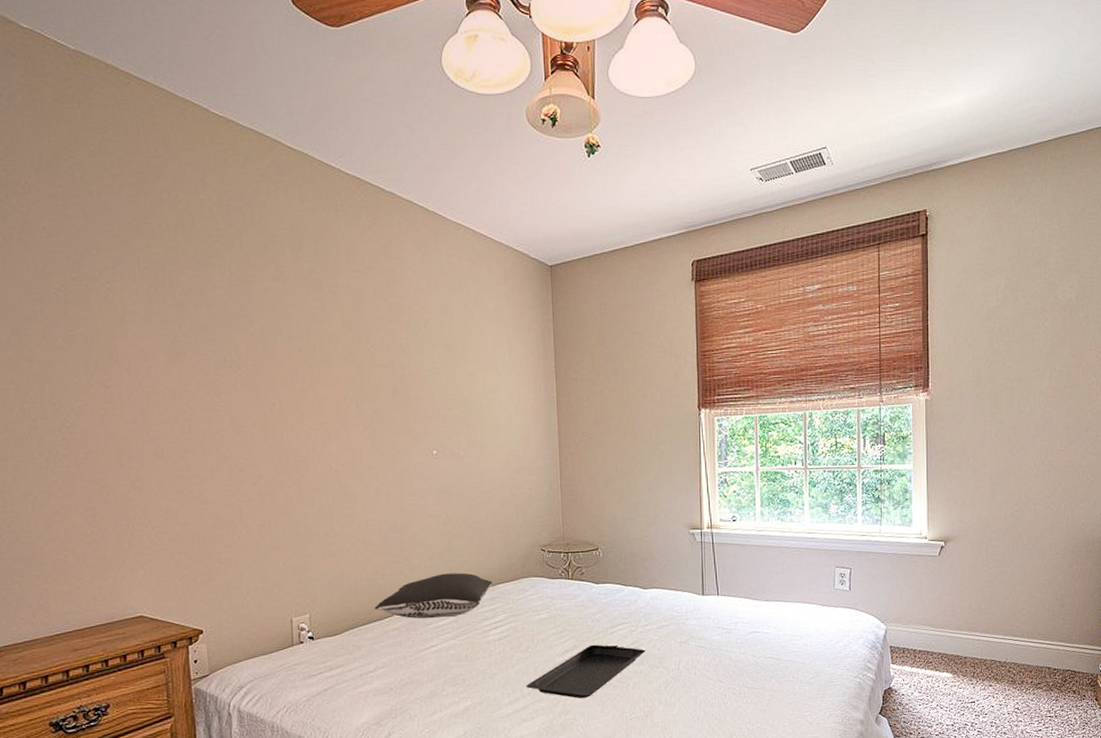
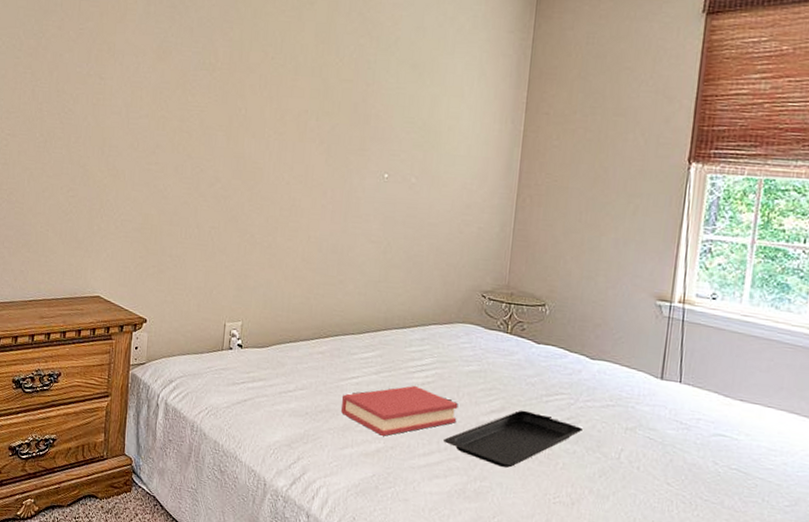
pillow: present [374,572,493,619] -> none [303,303,425,351]
hardback book: none [424,642,536,695] -> present [341,385,458,436]

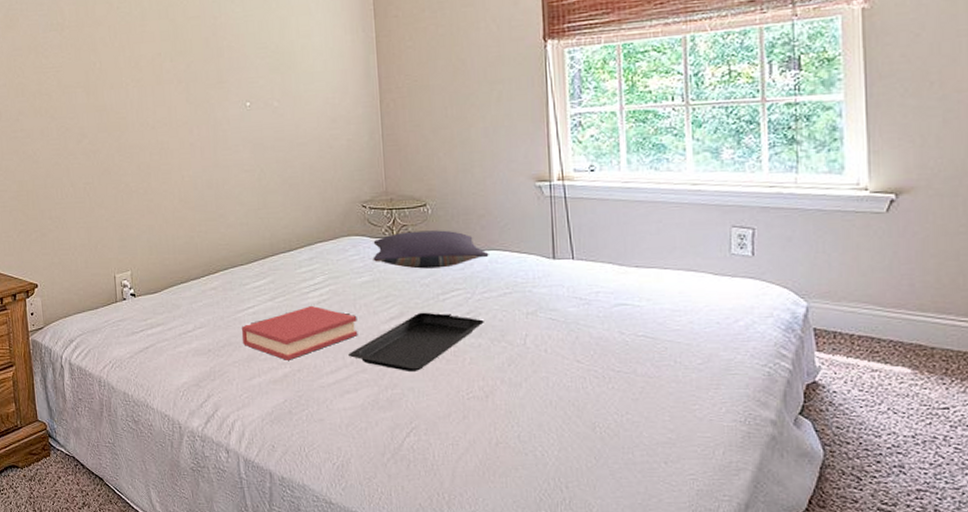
pillow: none [483,328,599,370] -> present [373,230,489,269]

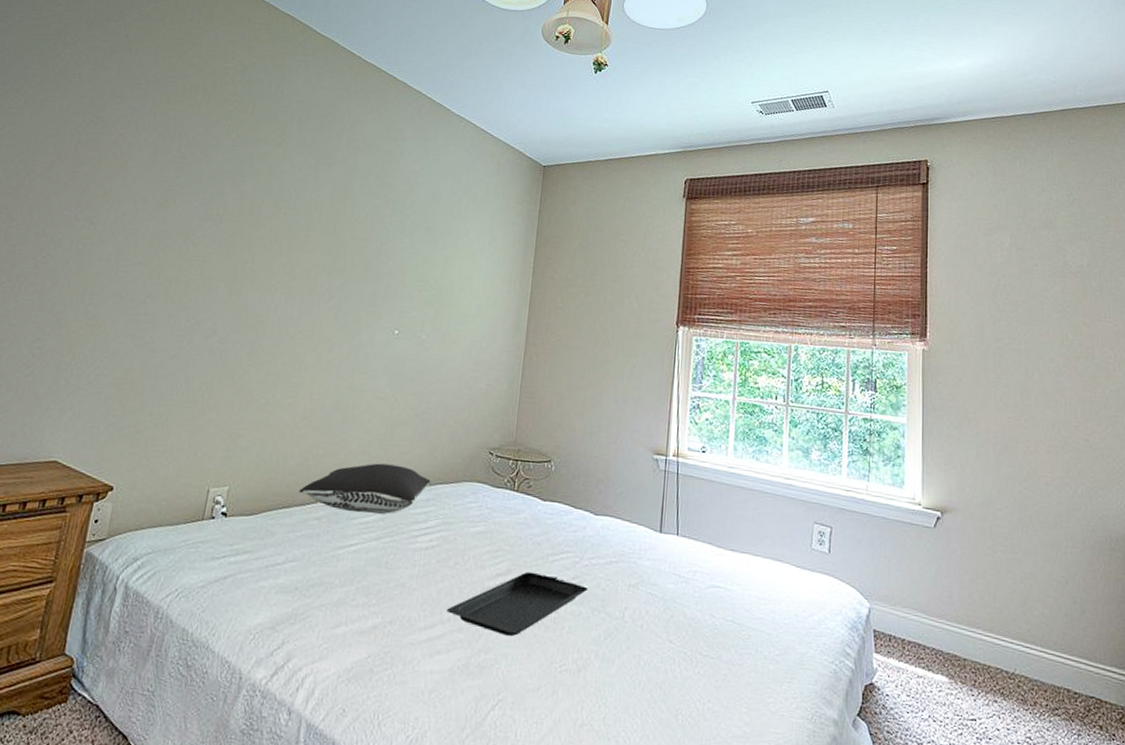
pillow: none [192,230,310,279] -> present [299,463,431,515]
hardback book: present [242,305,358,360] -> none [336,550,463,610]
pillow: present [373,230,489,269] -> none [490,485,602,528]

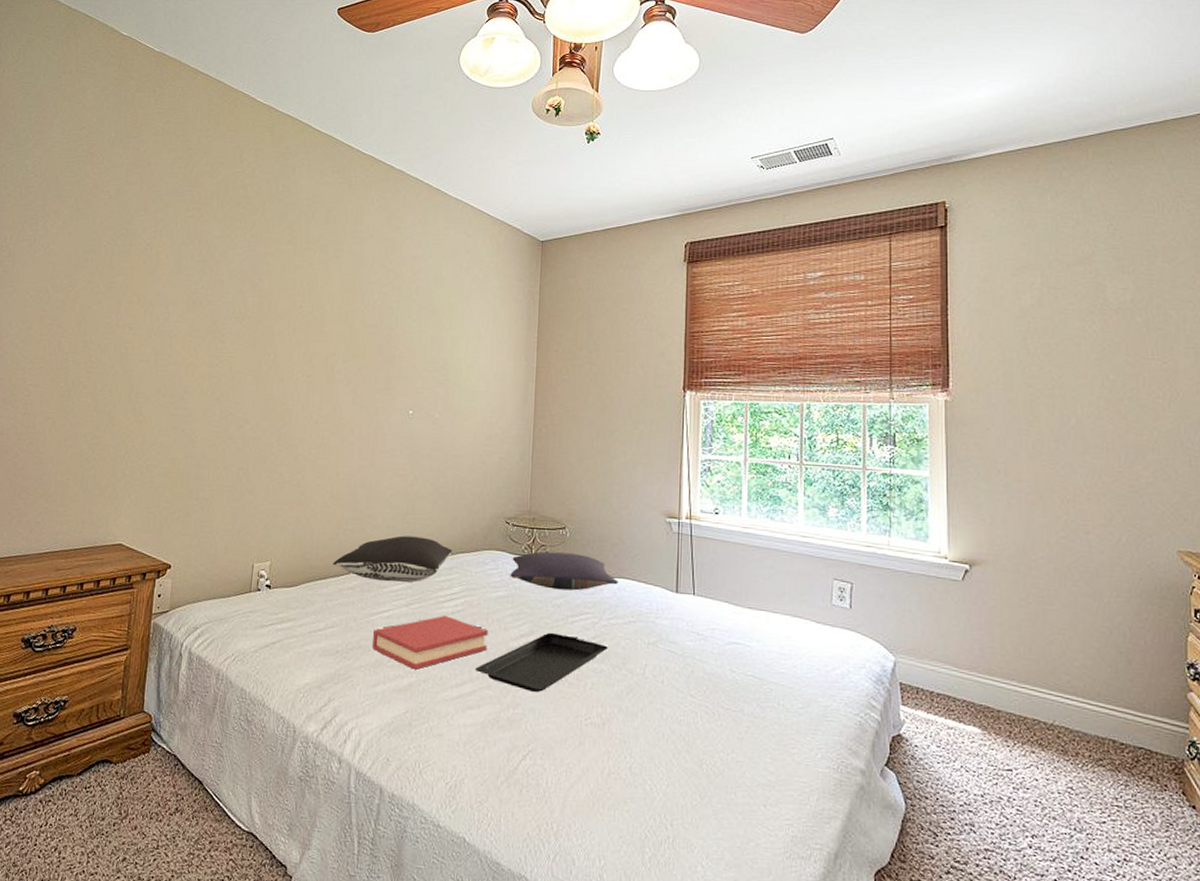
hardback book: none [336,550,463,610] -> present [373,615,488,670]
pillow: none [490,485,602,528] -> present [510,551,619,591]

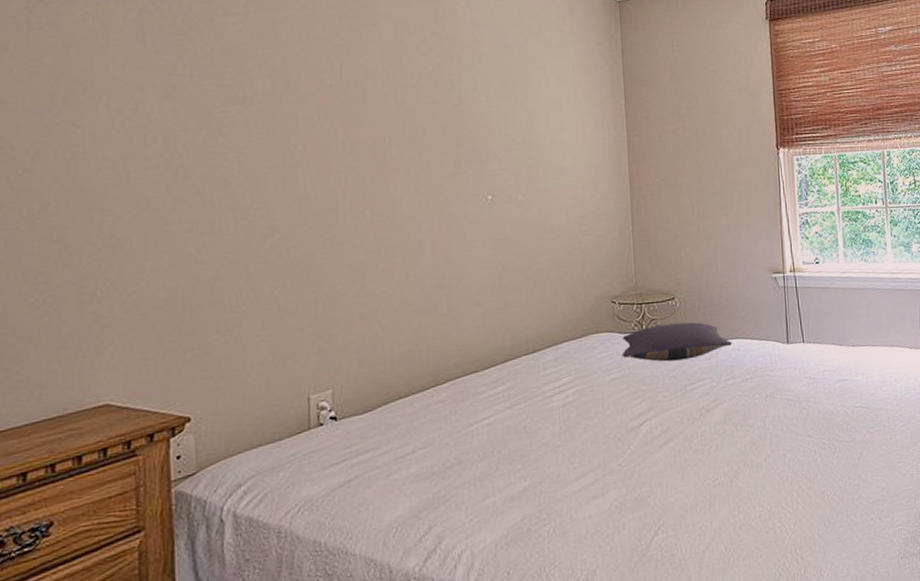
pillow: present [333,535,453,583] -> none [414,331,556,388]
hardback book: present [373,615,488,670] -> none [475,409,606,473]
serving tray: present [475,632,608,692] -> none [595,404,728,467]

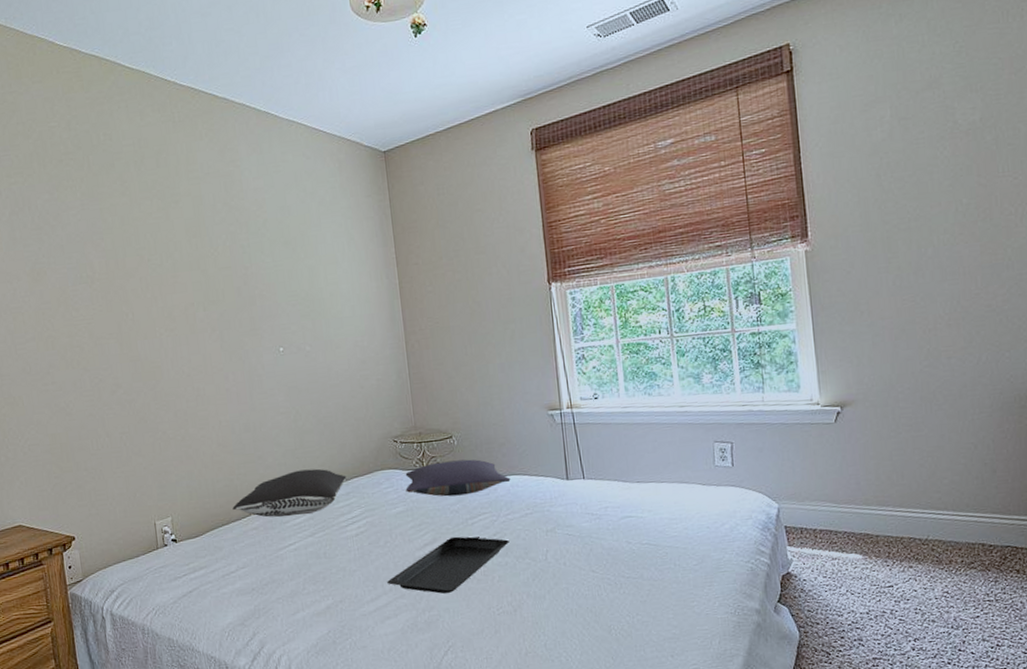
pillow: none [414,331,556,388] -> present [232,468,347,518]
serving tray: none [595,404,728,467] -> present [387,536,509,594]

